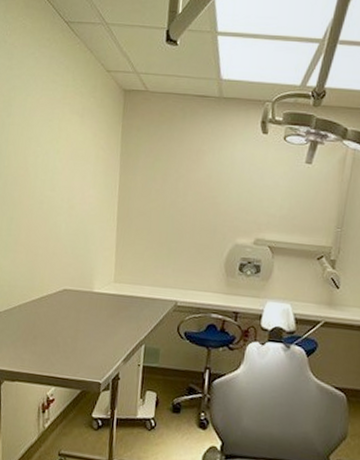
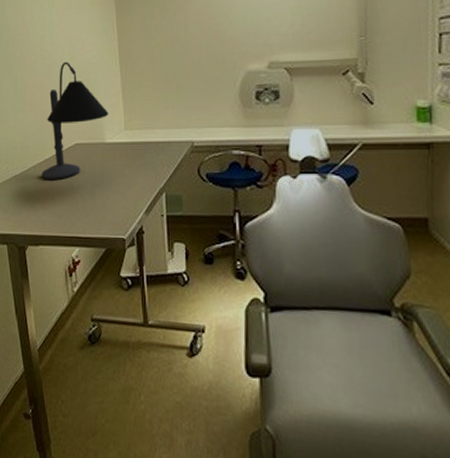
desk lamp: none [26,209,101,321] -> present [41,61,109,179]

